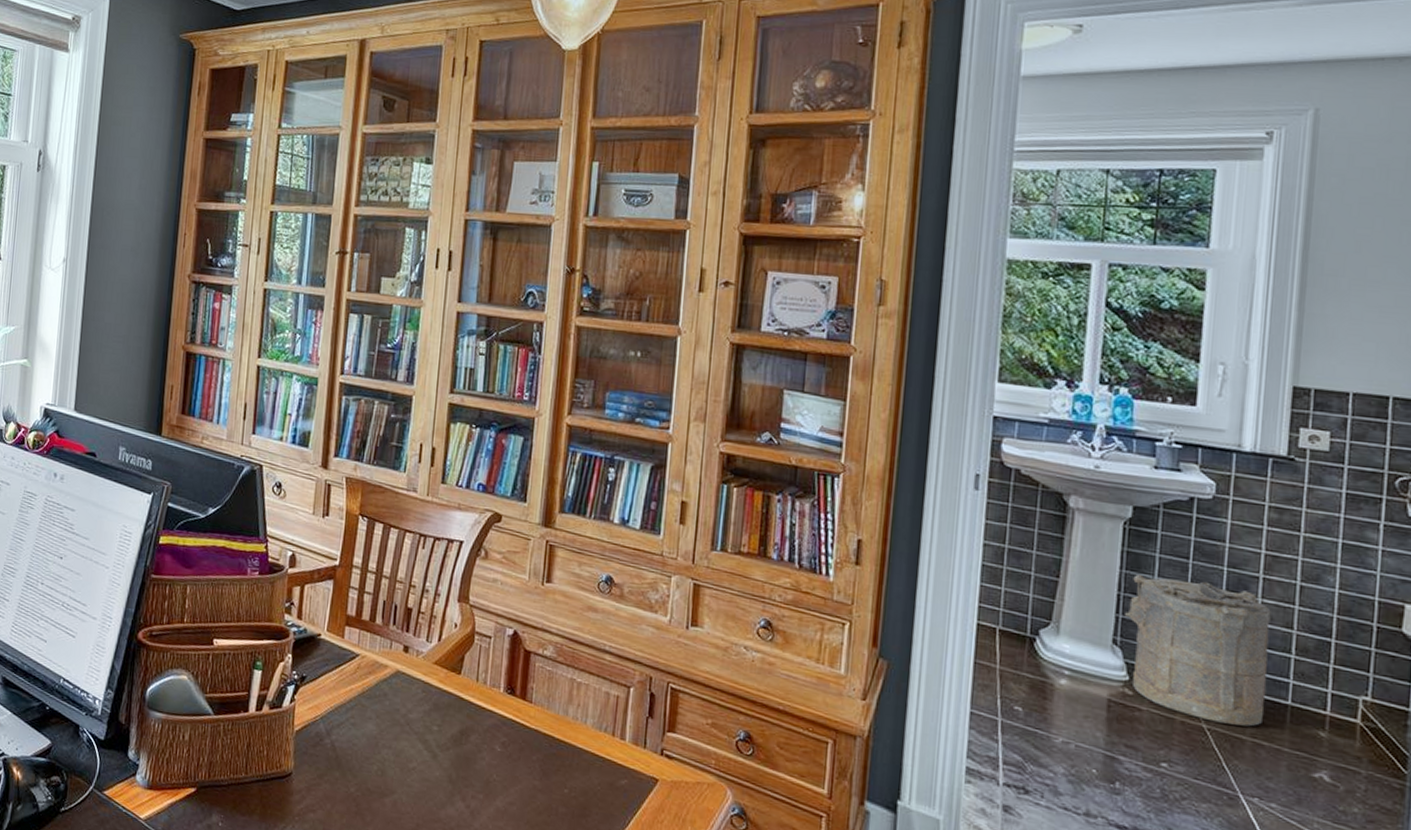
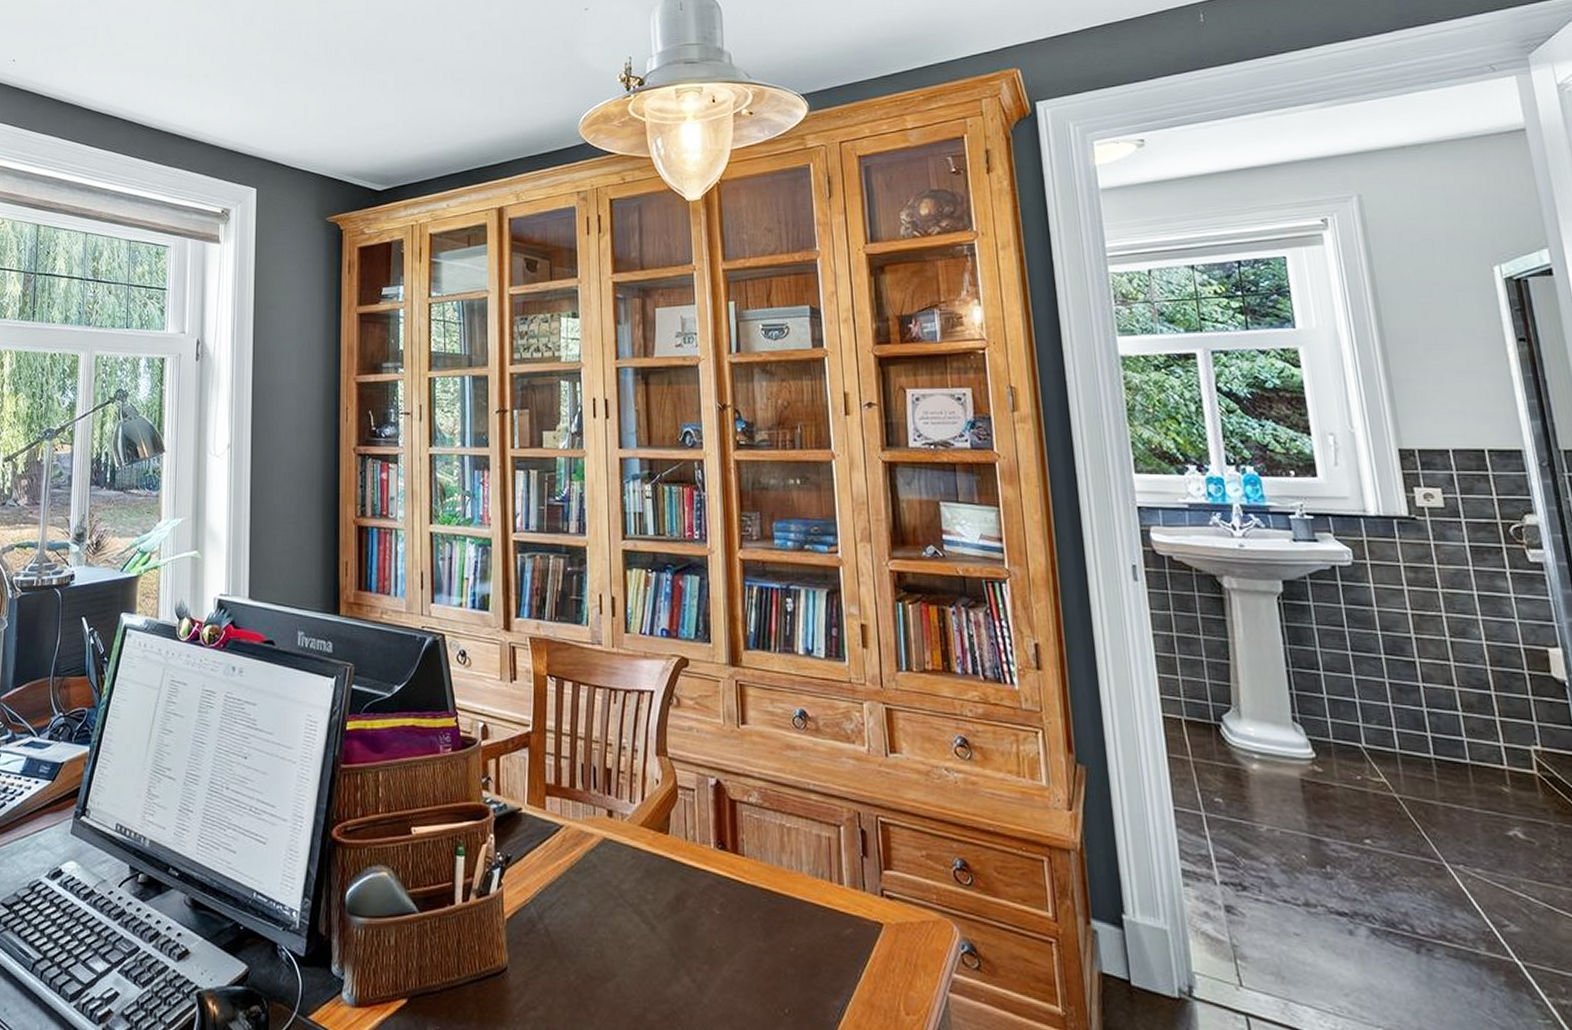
laundry hamper: present [1125,575,1271,727] -> none [1297,647,1448,791]

